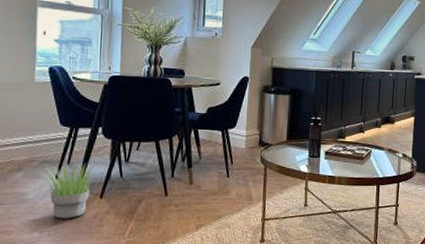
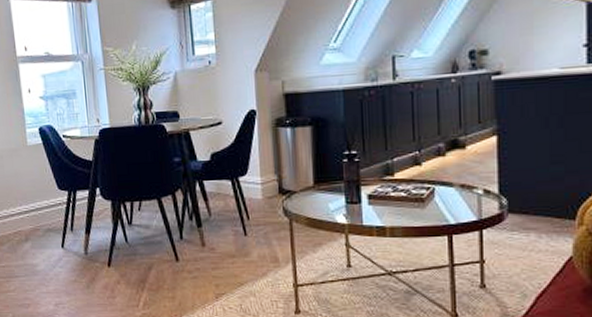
potted plant: present [40,163,99,219] -> none [46,229,102,291]

